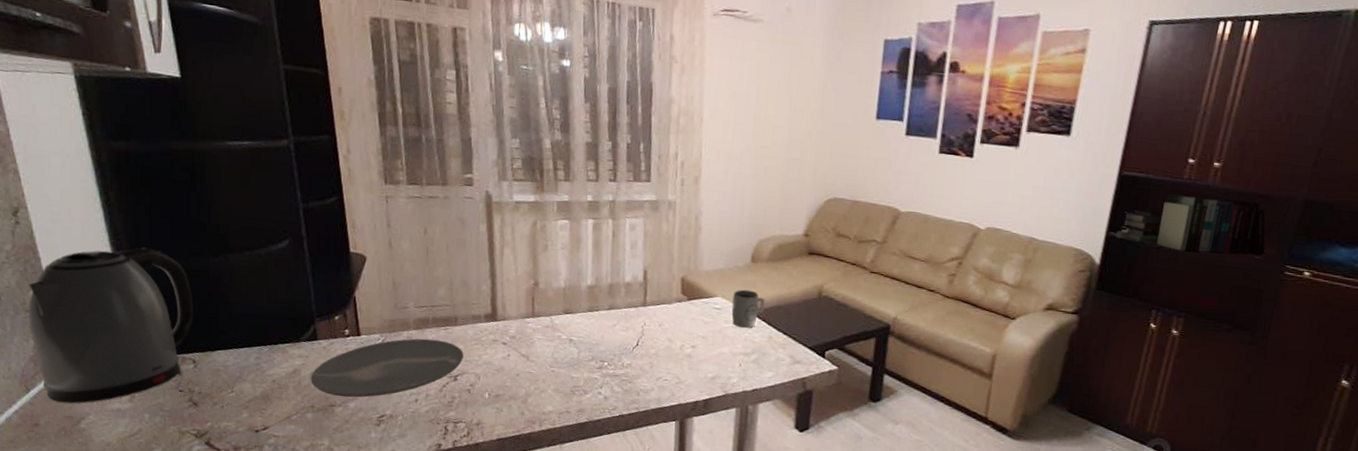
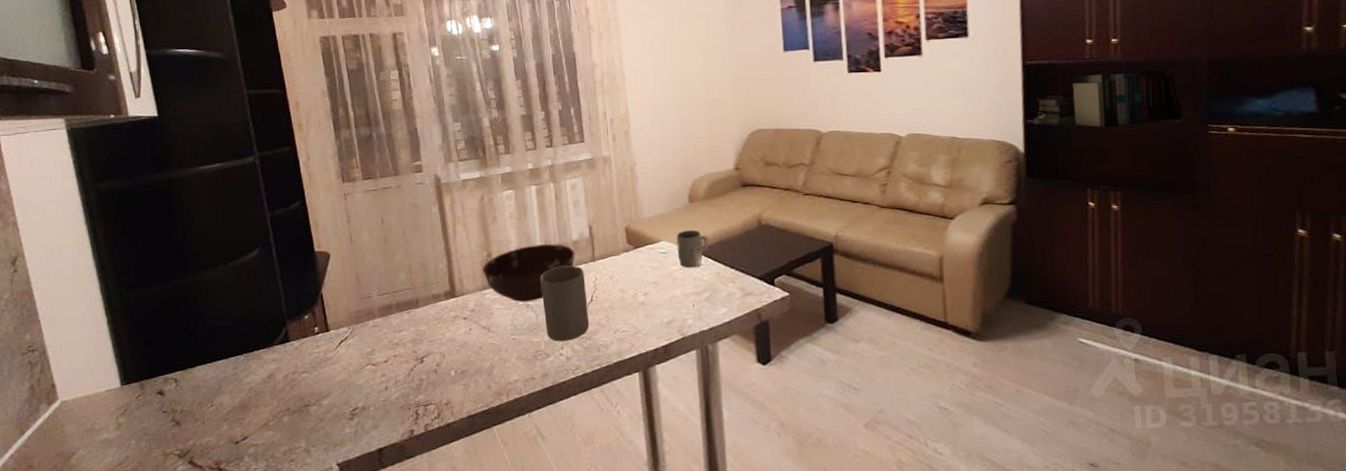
kettle: present [29,247,194,403] -> none [25,276,175,441]
plate: present [310,338,464,398] -> none [285,324,428,395]
bowl: none [527,280,626,337] -> present [482,244,575,302]
cup: none [586,306,633,381] -> present [540,265,590,341]

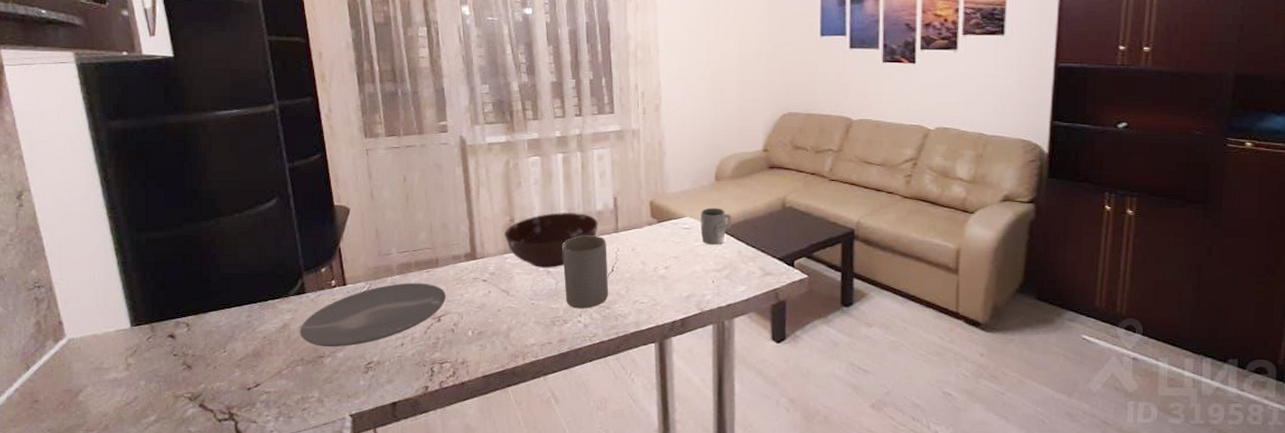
plate: none [285,324,428,395] -> present [300,282,446,347]
books: present [1033,93,1077,126] -> none [1060,98,1103,129]
books: present [1073,70,1184,127] -> none [1101,81,1205,134]

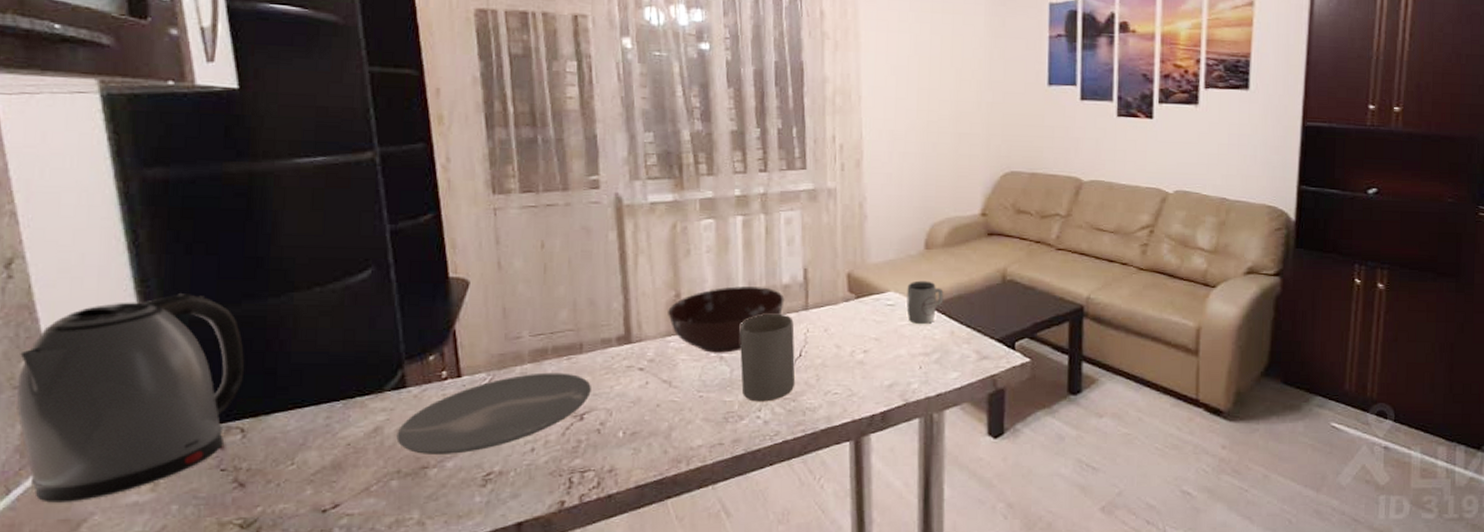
kettle: none [31,218,187,377] -> present [17,294,245,503]

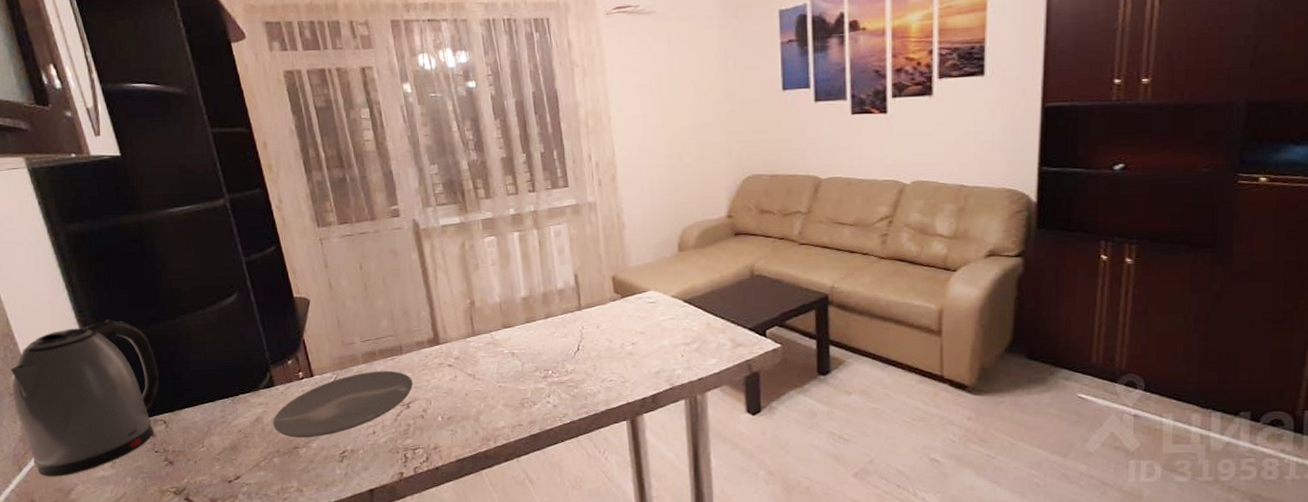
bowl: present [668,286,785,353] -> none [466,292,561,350]
cup: present [739,313,796,402] -> none [525,314,577,390]
mug: present [906,280,944,325] -> none [665,279,699,319]

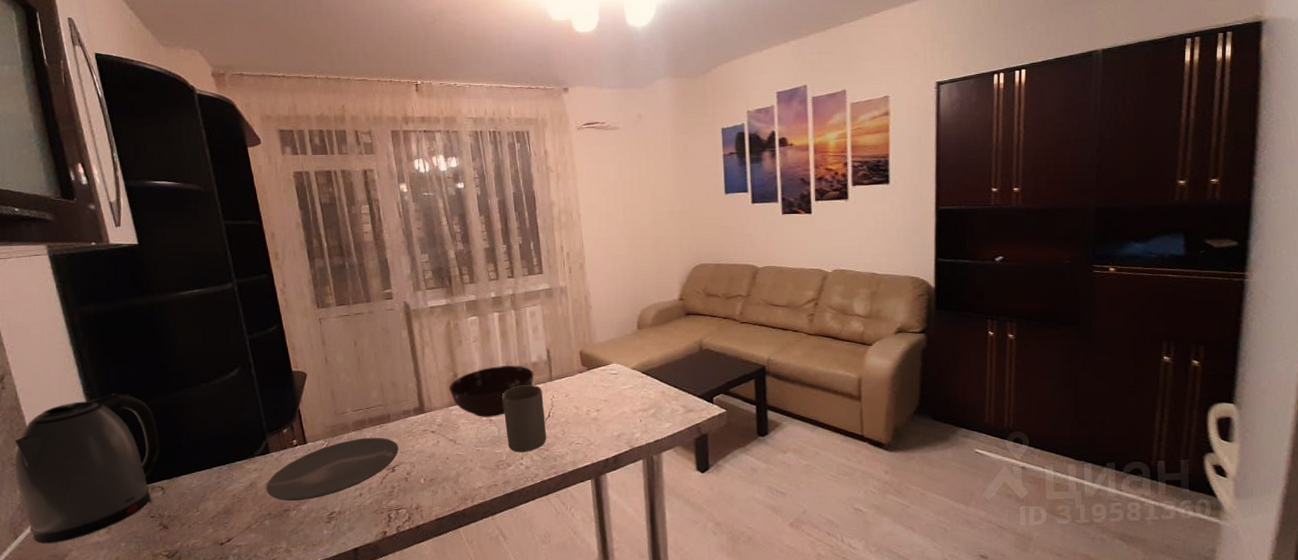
bowl: none [466,292,561,350] -> present [449,365,534,417]
cup: none [525,314,577,390] -> present [502,385,547,453]

